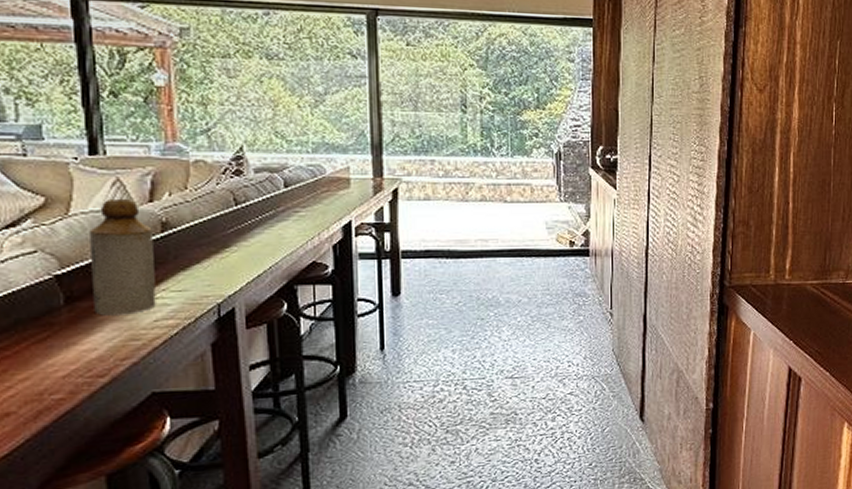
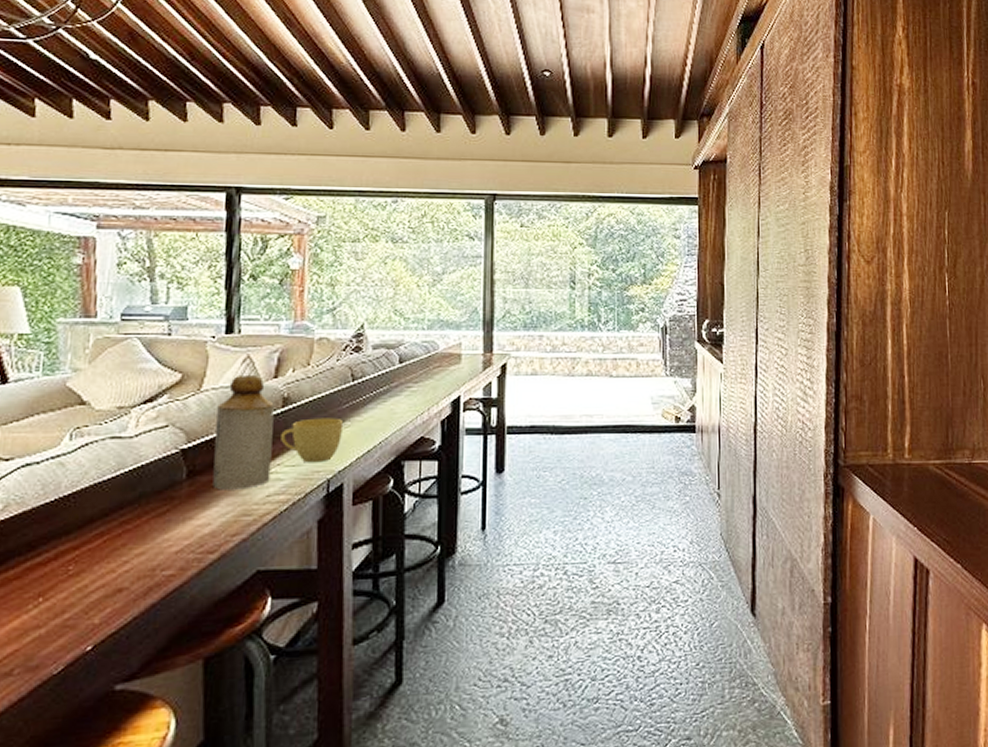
cup: none [163,243,230,288] -> present [281,418,344,463]

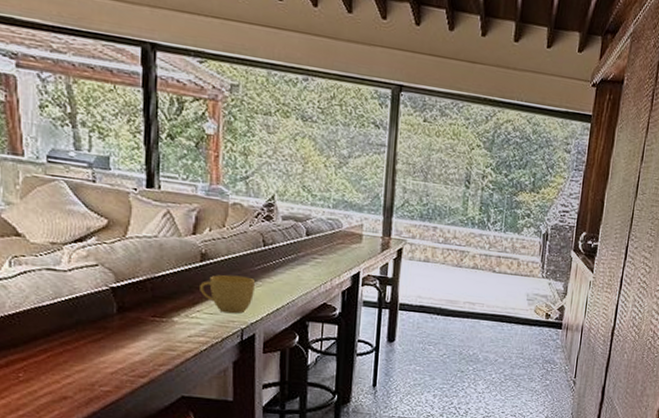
bottle: present [212,374,274,490] -> none [140,227,193,329]

